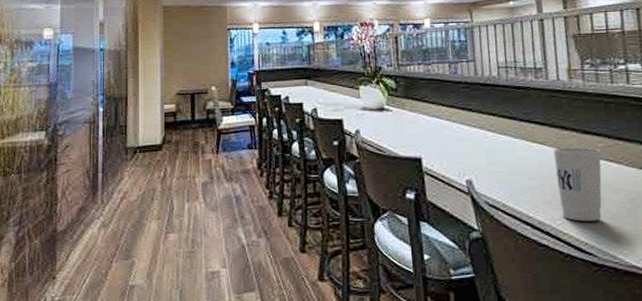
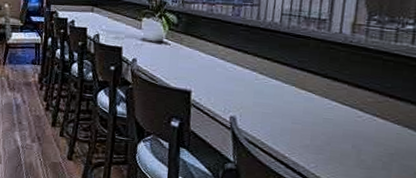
cup: present [553,147,602,222] -> none [317,98,370,169]

